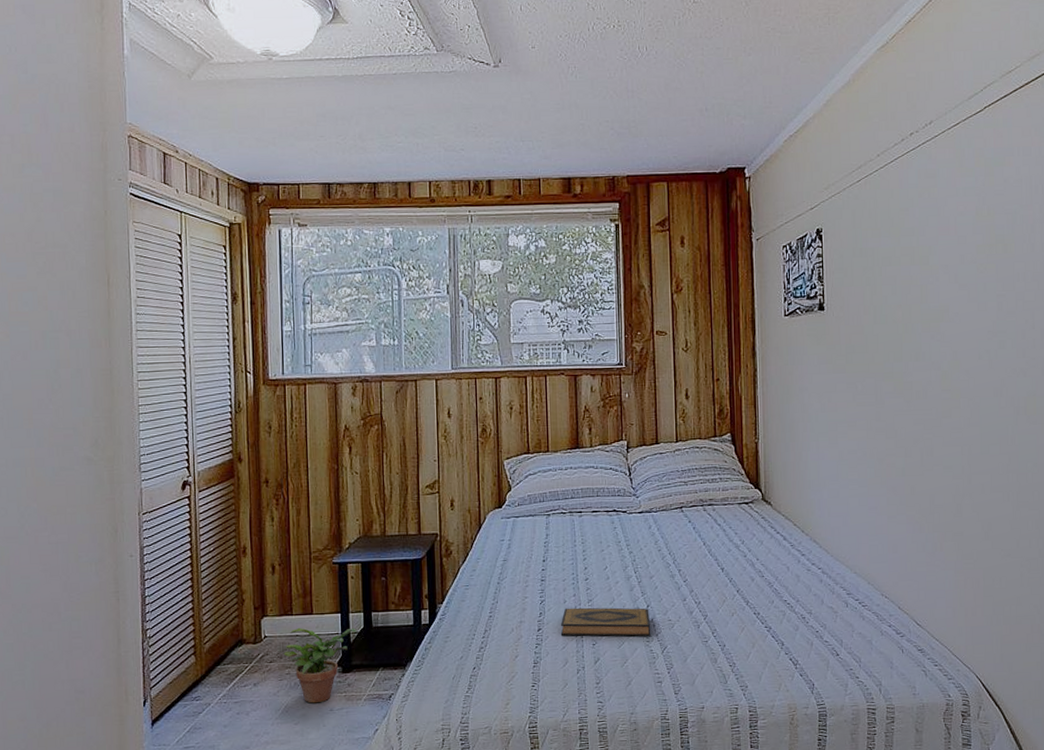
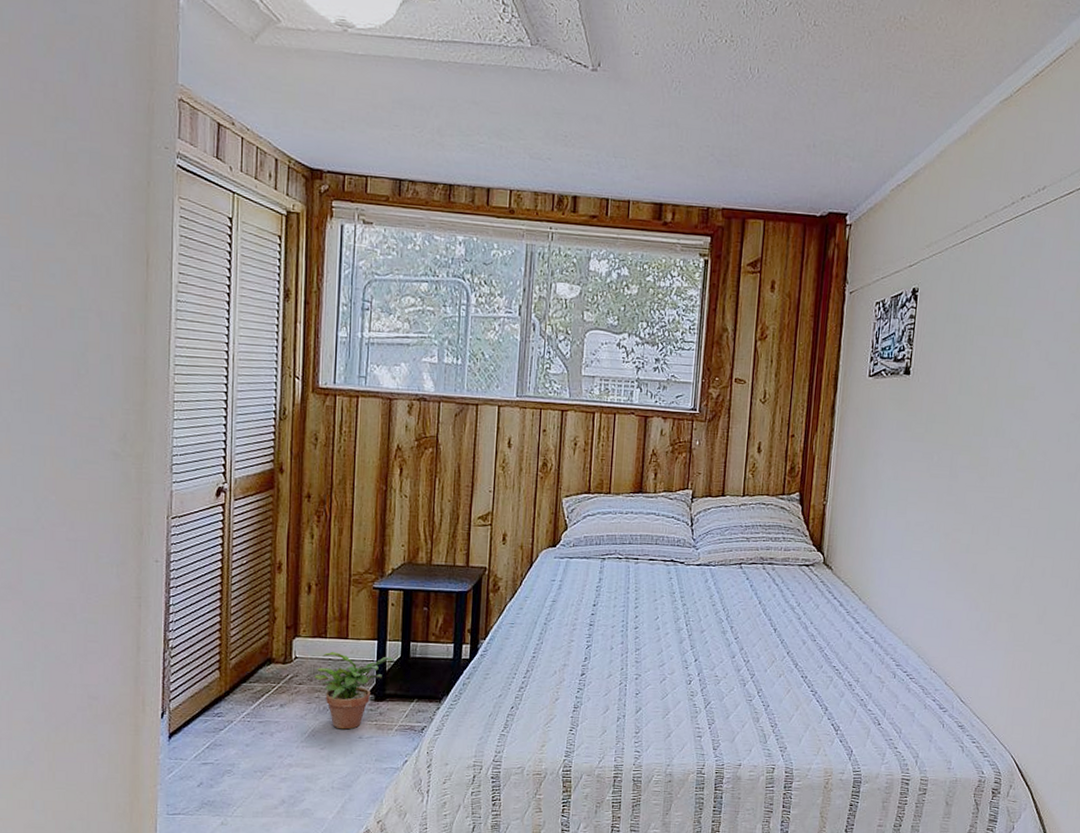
hardback book: present [560,607,651,637] -> none [604,655,697,691]

